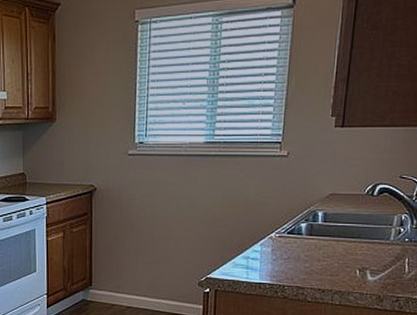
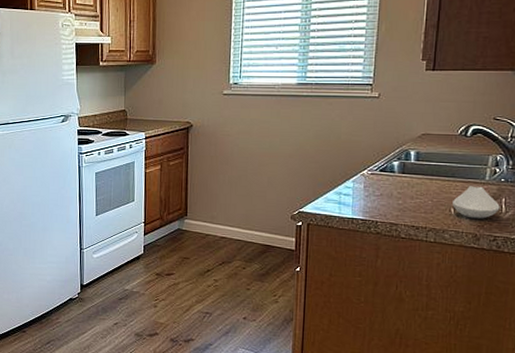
spoon rest: none [358,246,403,280] -> present [453,186,500,219]

